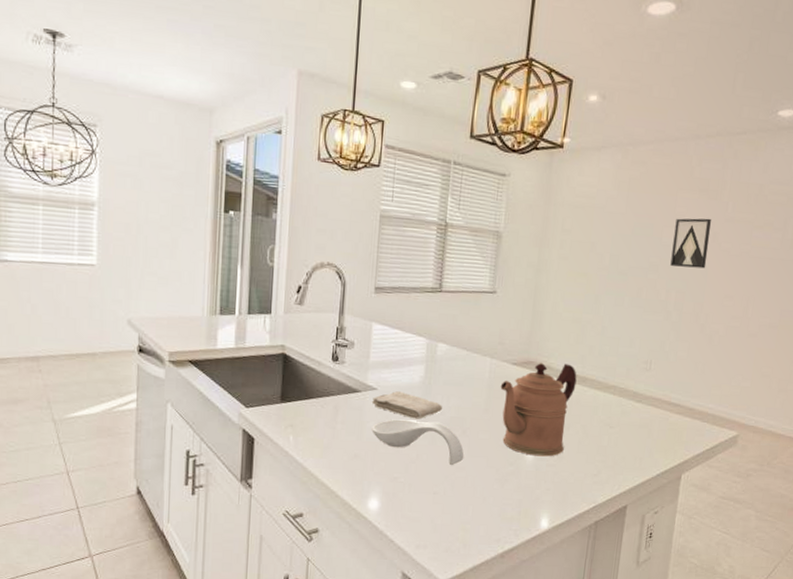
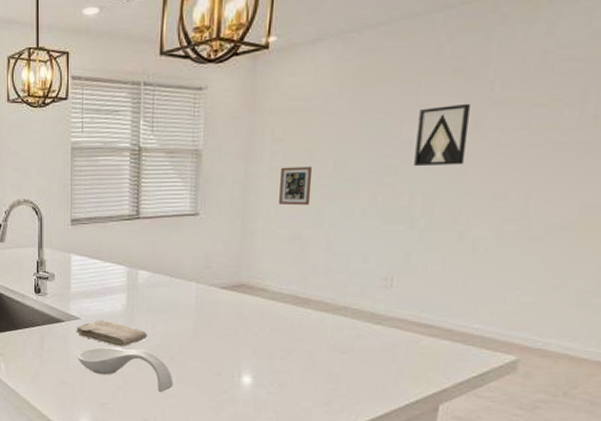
coffeepot: present [500,362,577,457] -> none [209,284,298,384]
picture frame: none [565,256,594,292] -> present [279,166,313,206]

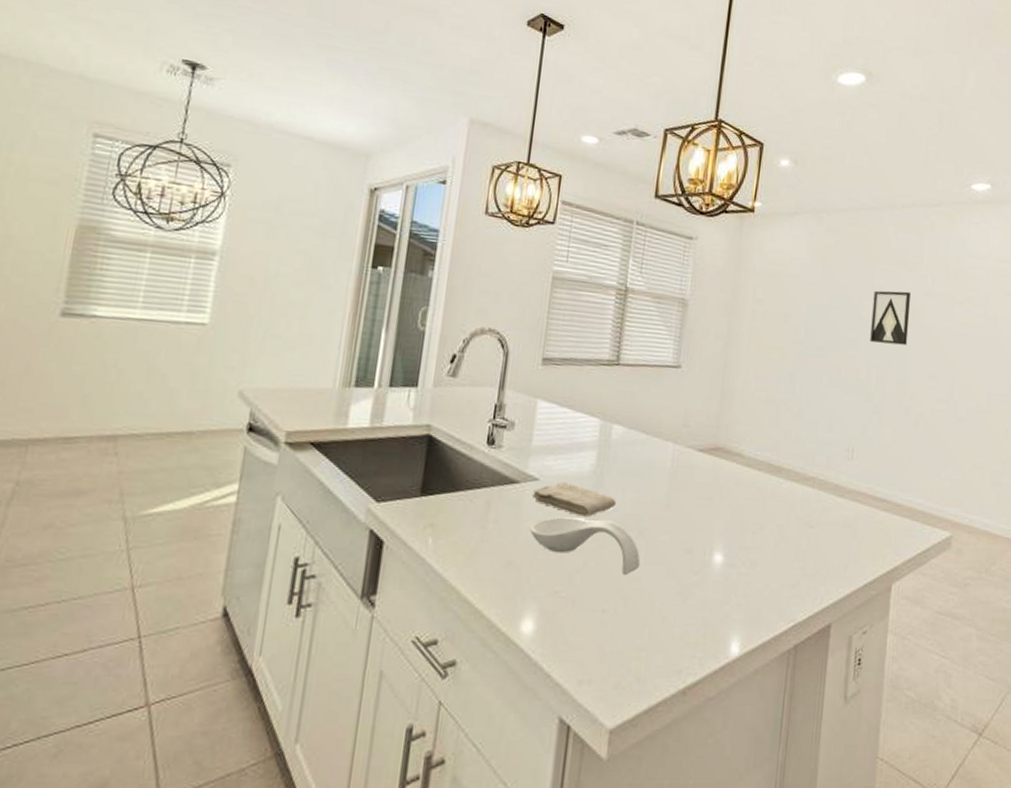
picture frame: present [279,166,313,206] -> none [757,327,788,369]

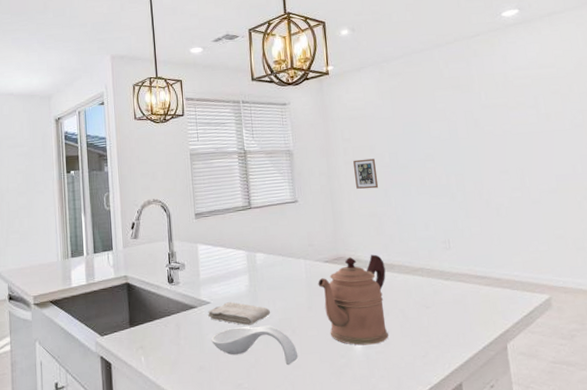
coffeepot: none [684,448,772,564] -> present [318,254,389,346]
picture frame: none [757,327,788,369] -> present [353,158,379,190]
wall art: present [870,290,911,345] -> none [438,108,476,154]

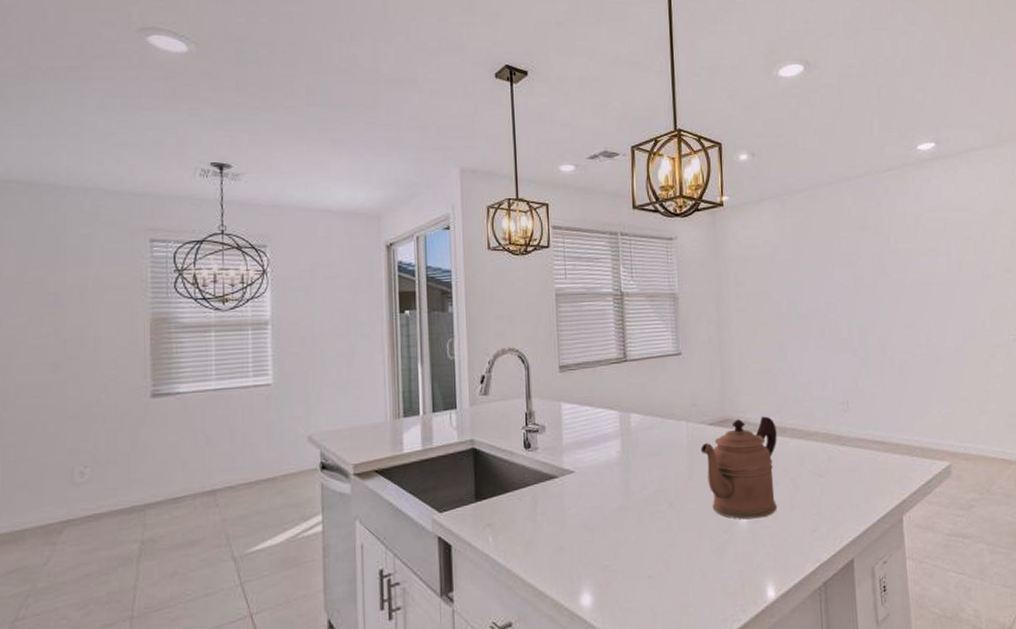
washcloth: present [207,302,270,326] -> none [570,470,644,499]
spoon rest: present [211,325,299,366] -> none [574,498,675,544]
picture frame: present [353,158,379,190] -> none [747,306,774,342]

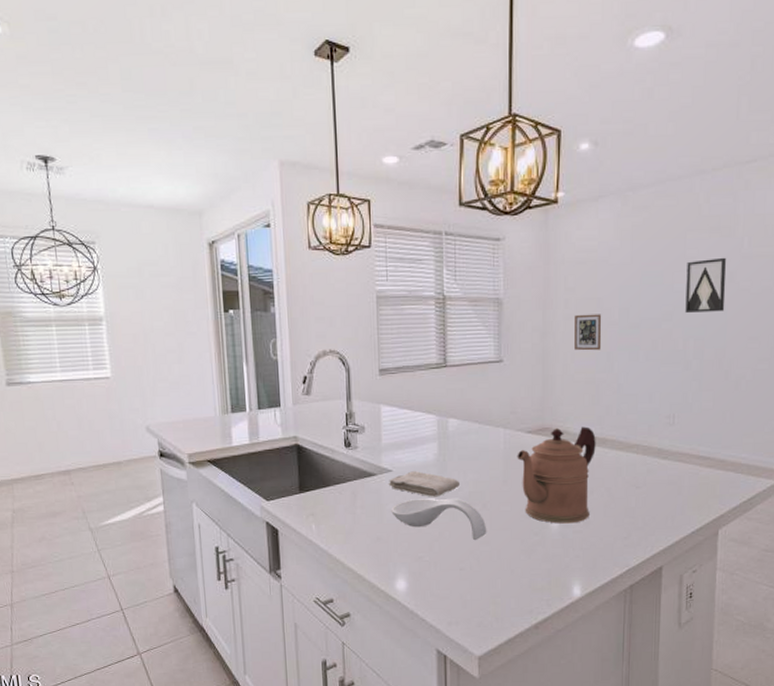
washcloth: none [570,470,644,499] -> present [388,471,459,497]
spoon rest: none [574,498,675,544] -> present [391,498,487,541]
picture frame: none [747,306,774,342] -> present [574,314,602,351]
wall art: none [843,252,882,303] -> present [685,257,727,313]

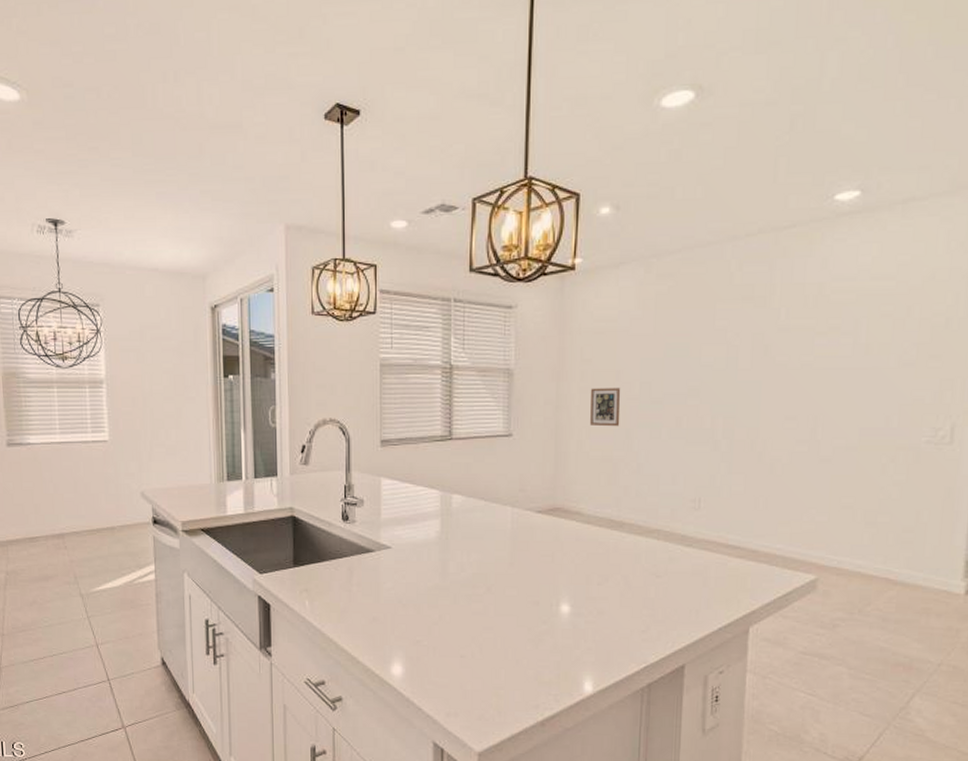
washcloth: present [388,471,459,497] -> none [386,549,462,578]
spoon rest: present [391,498,487,541] -> none [389,578,491,626]
coffeepot: present [517,426,596,524] -> none [525,508,612,613]
wall art: present [685,257,727,313] -> none [714,329,761,388]

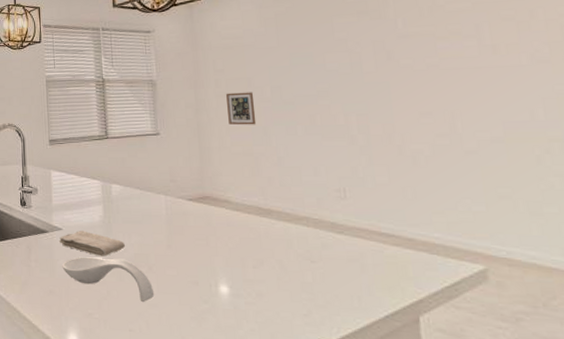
washcloth: none [386,549,462,578] -> present [58,231,125,257]
spoon rest: none [389,578,491,626] -> present [62,257,155,303]

